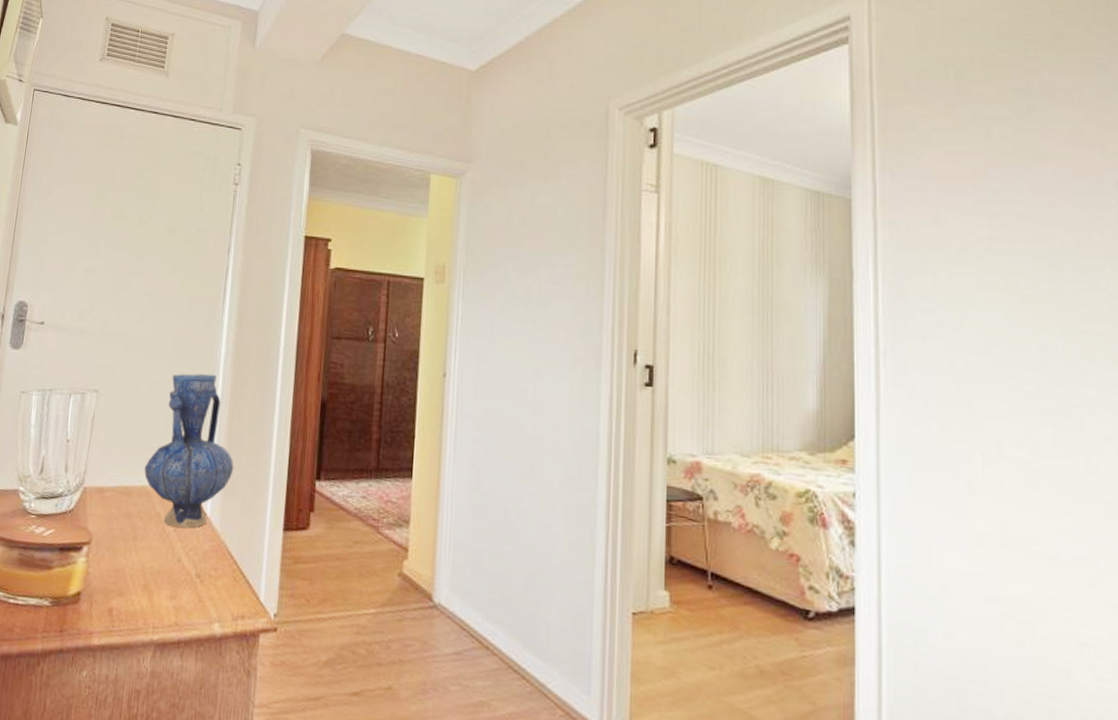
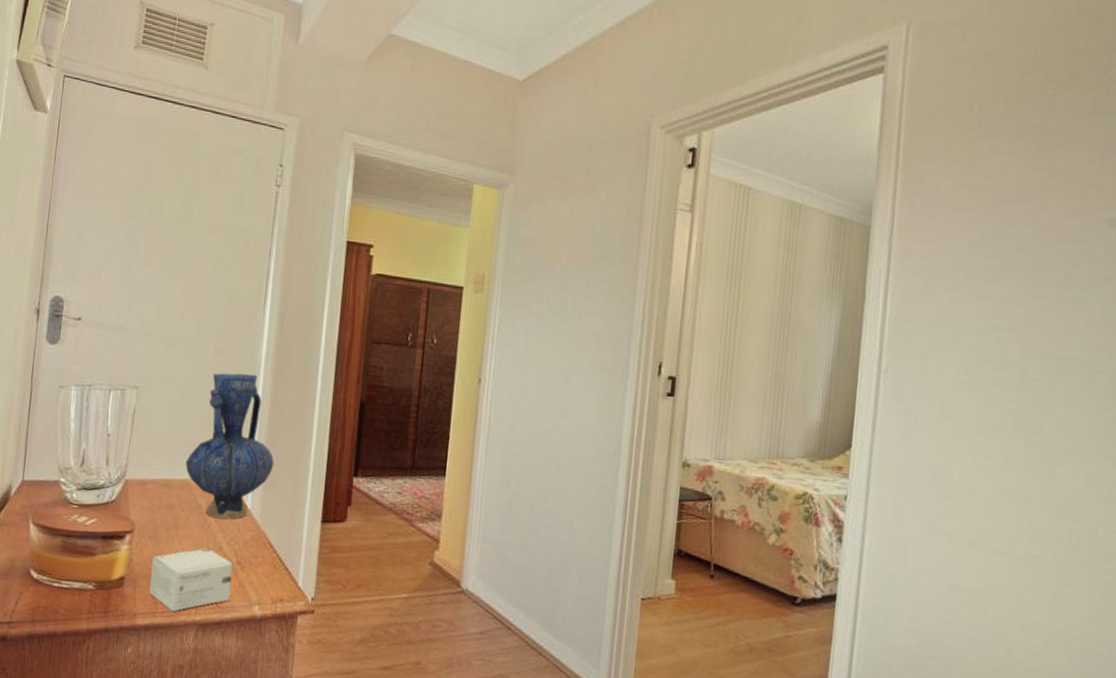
small box: none [106,560,193,631] -> present [149,548,234,613]

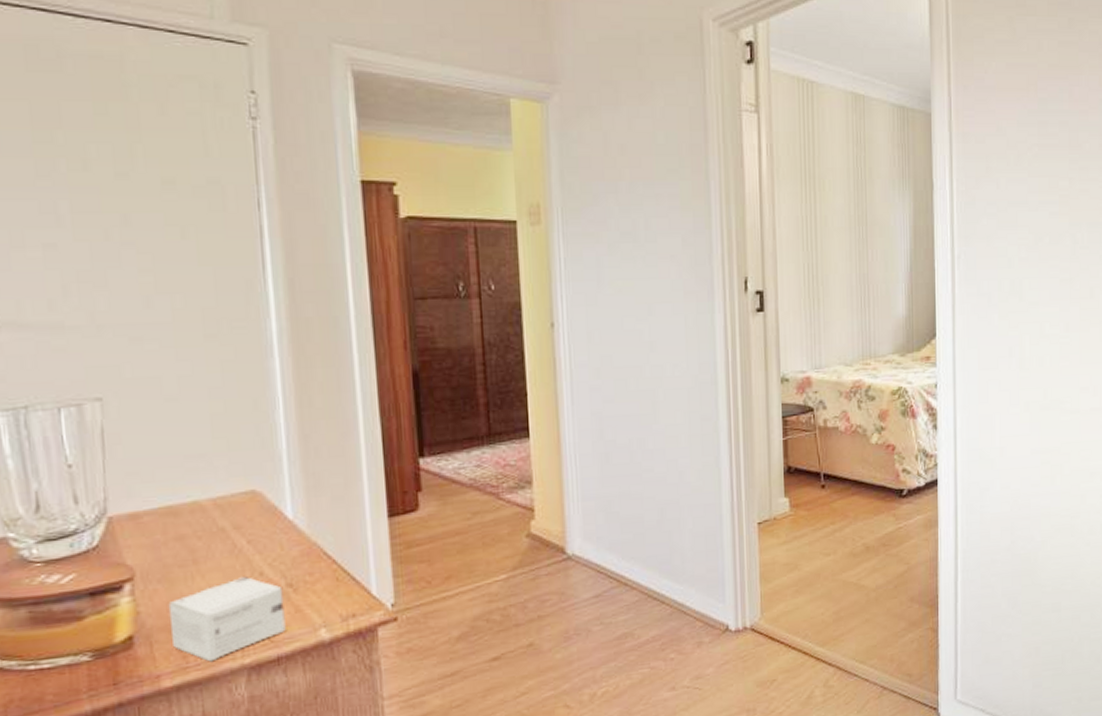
vase: present [185,373,274,519] -> none [191,358,314,539]

